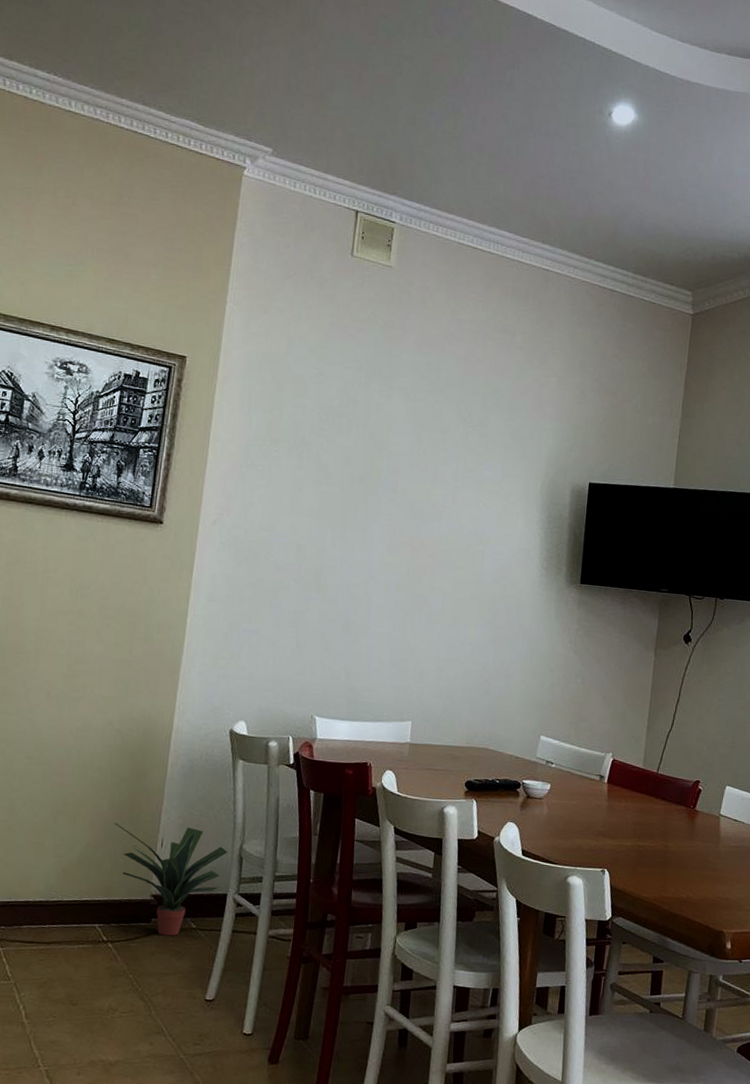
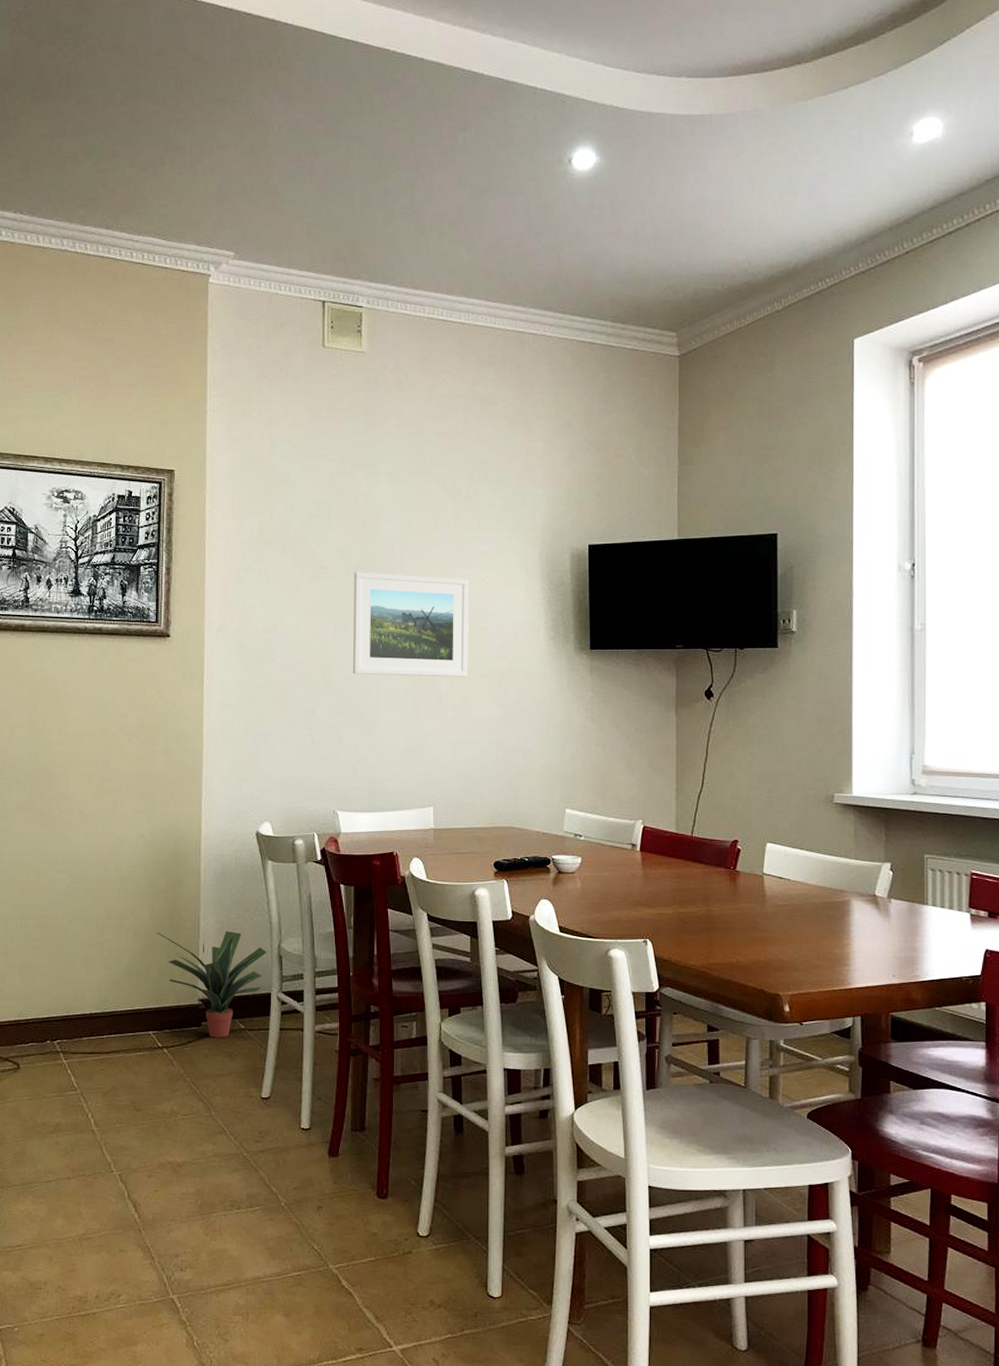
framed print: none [346,480,471,597] -> present [352,571,469,677]

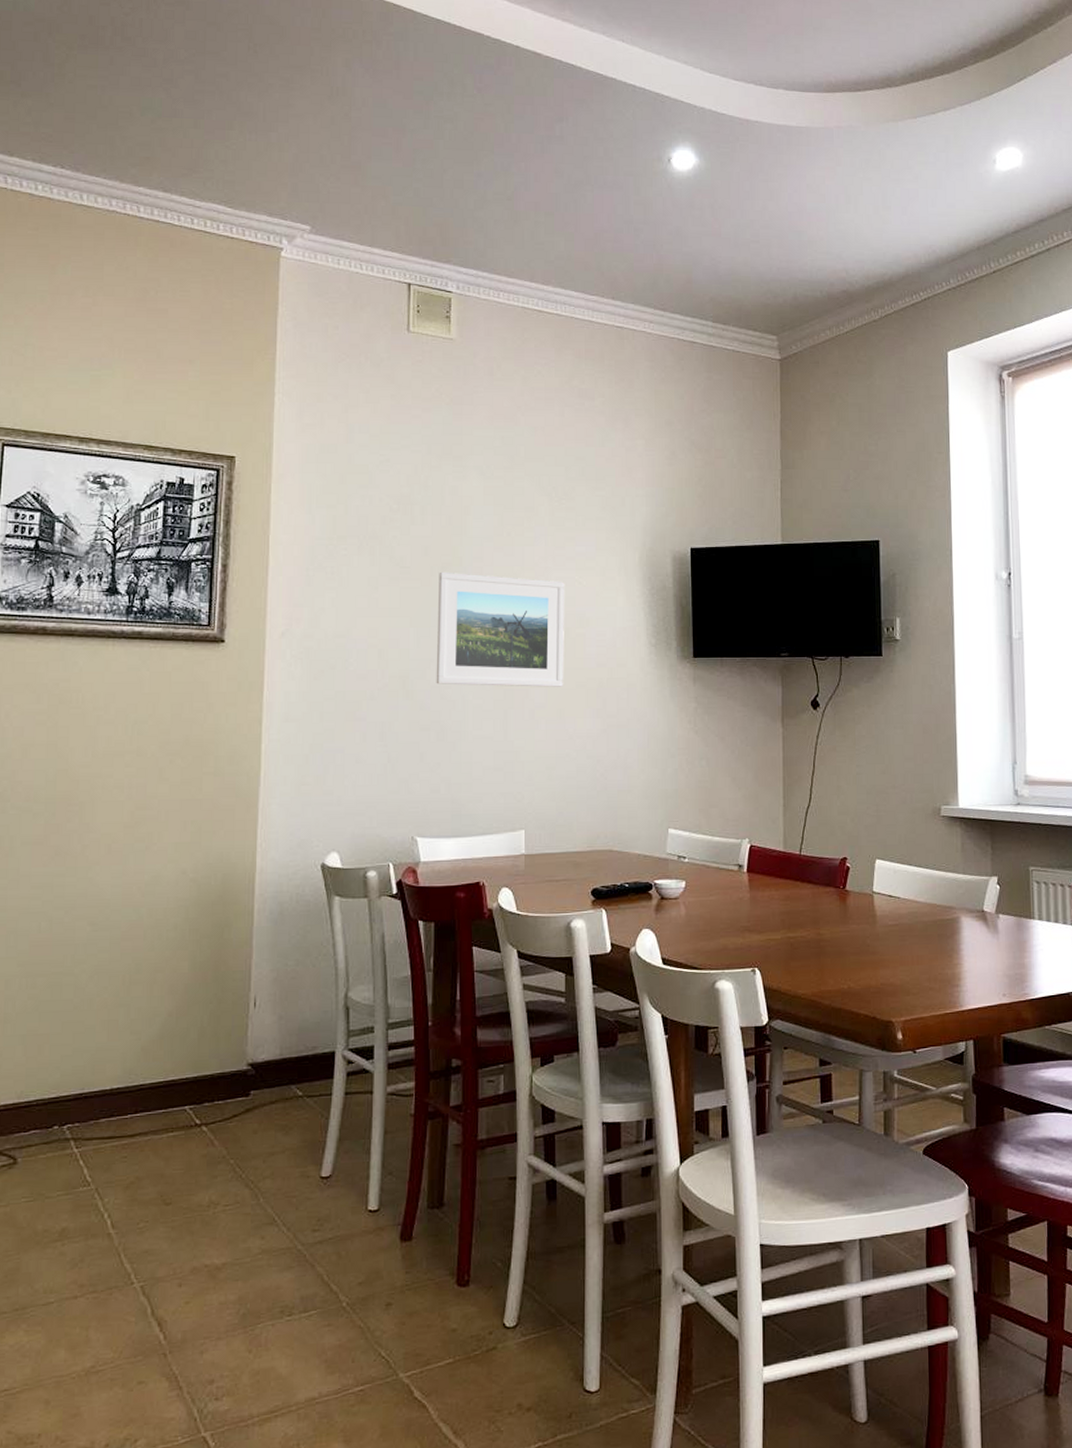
potted plant: present [156,931,267,1038] -> none [197,981,331,1109]

